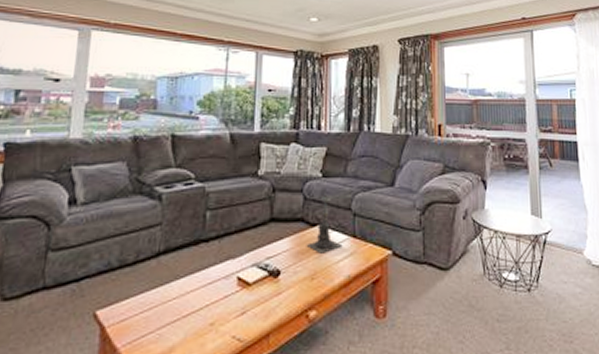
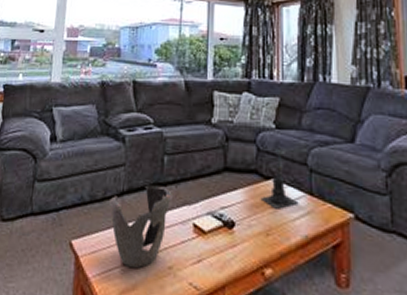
decorative bowl: none [143,242,215,331] -> present [109,185,172,269]

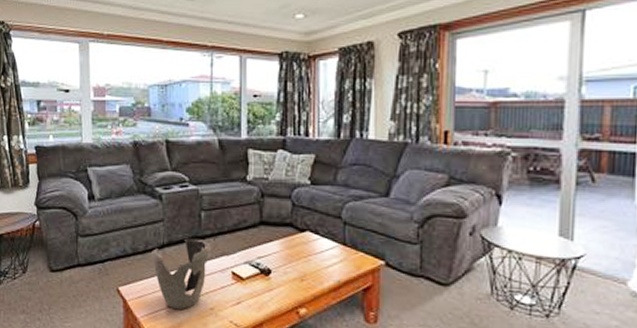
candle holder: present [260,146,299,209] -> none [295,201,332,258]

